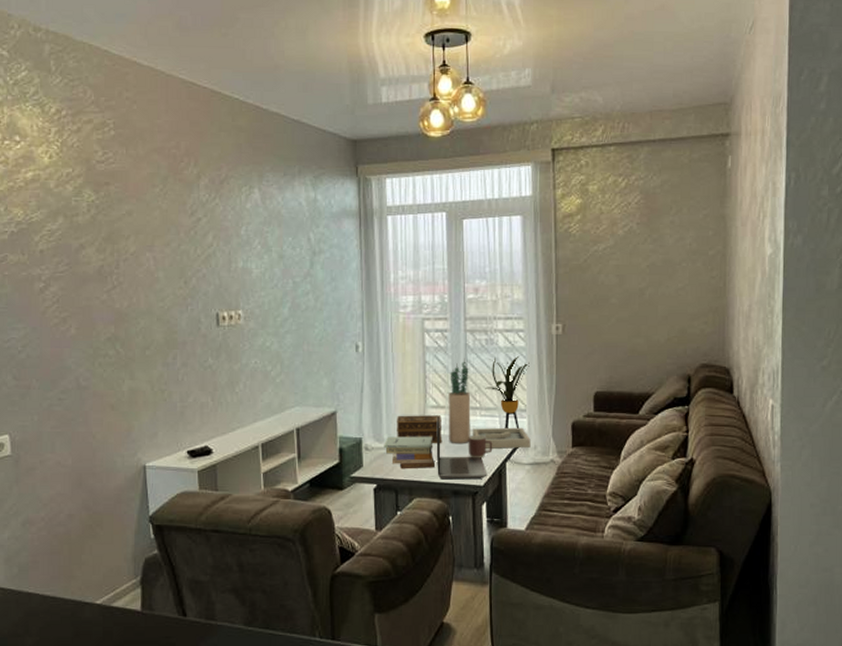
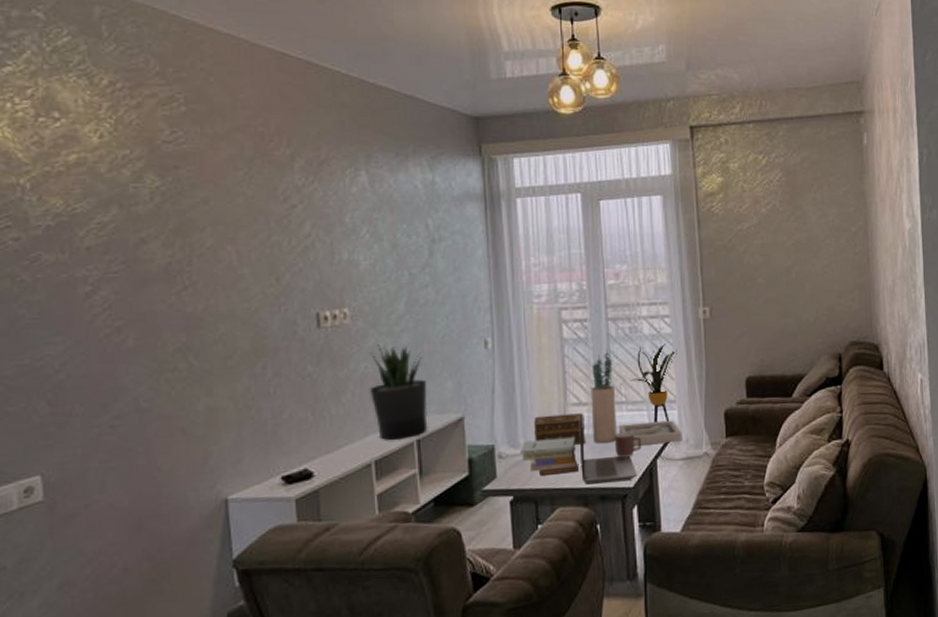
planter: none [259,343,306,427] -> present [371,344,428,440]

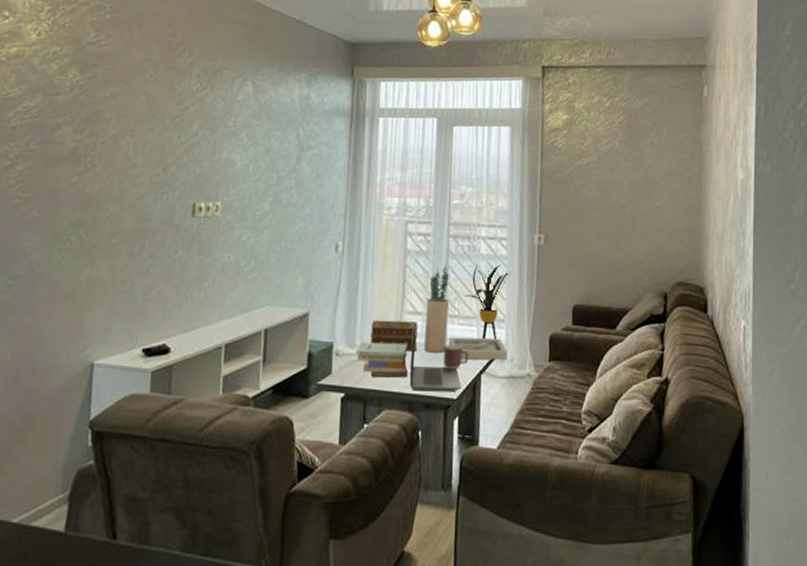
planter: present [371,344,428,440] -> none [230,237,281,327]

